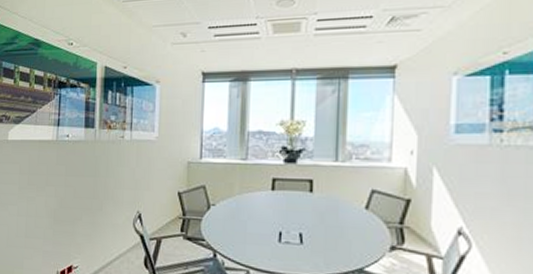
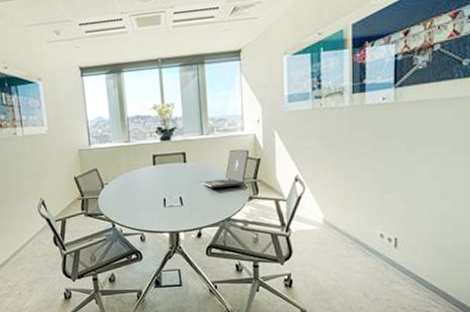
laptop: none [327,184,397,230] -> present [199,149,250,188]

